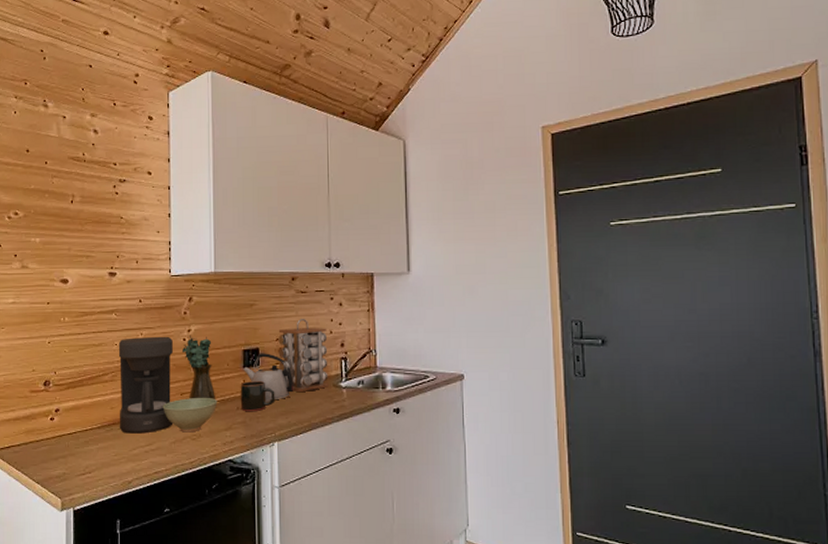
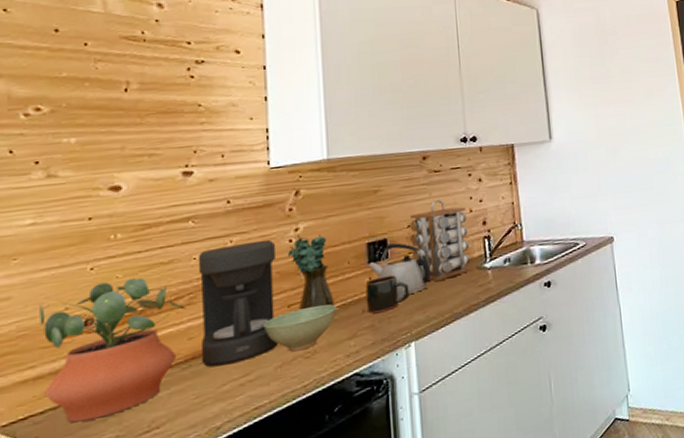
potted plant: none [17,354,110,457] -> present [40,278,187,423]

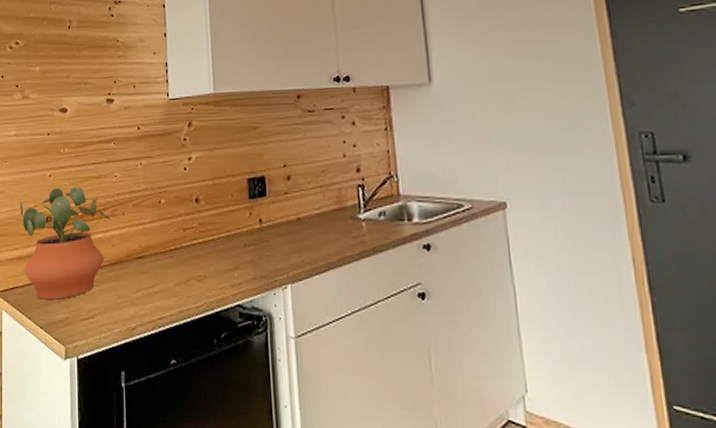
coffee maker: present [198,239,279,367] -> none [118,165,177,274]
bowl: present [263,304,337,352] -> none [165,232,223,273]
vase: present [288,234,334,311] -> none [184,164,220,235]
mug: present [365,275,410,314] -> none [246,214,286,250]
kettle: present [367,242,432,298] -> none [248,181,306,238]
spice rack: present [409,199,471,282] -> none [285,140,345,225]

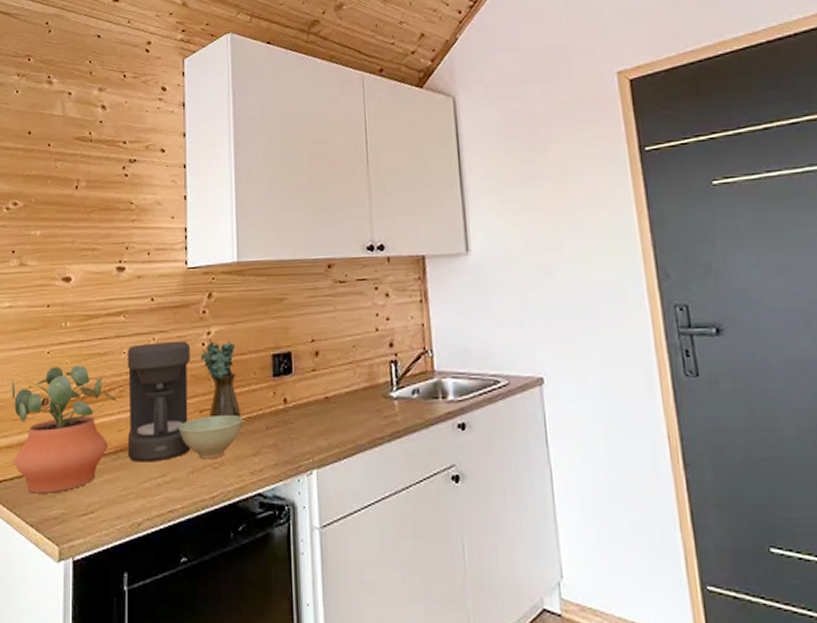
coffee maker: none [118,165,177,274] -> present [127,340,191,462]
bowl: none [165,232,223,273] -> present [178,414,243,460]
vase: none [184,164,220,235] -> present [201,339,240,418]

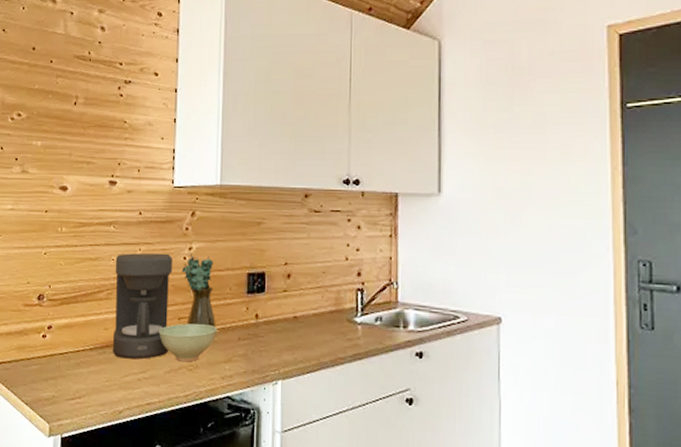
potted plant: present [12,366,117,493] -> none [12,267,105,378]

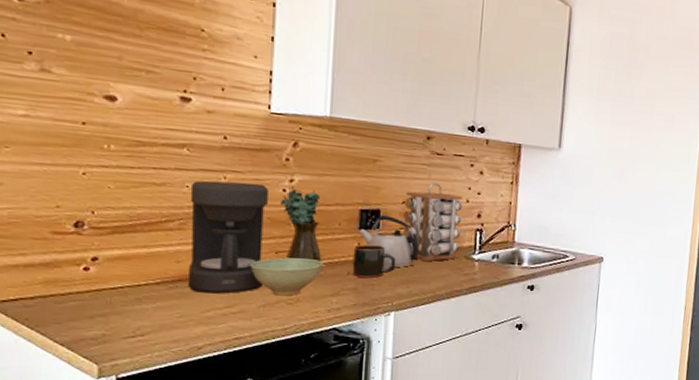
mug: none [242,309,281,344] -> present [352,244,396,278]
kettle: none [246,278,303,334] -> present [358,215,420,269]
spice rack: none [286,241,342,325] -> present [402,182,463,262]

